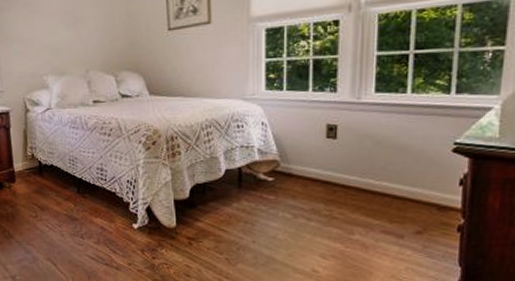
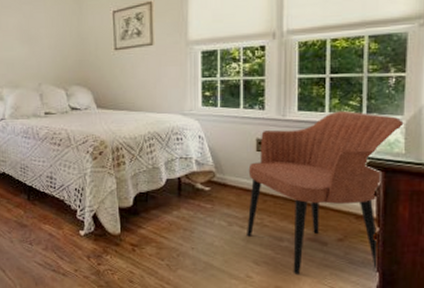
armchair: none [314,91,501,270] -> present [247,110,405,275]

